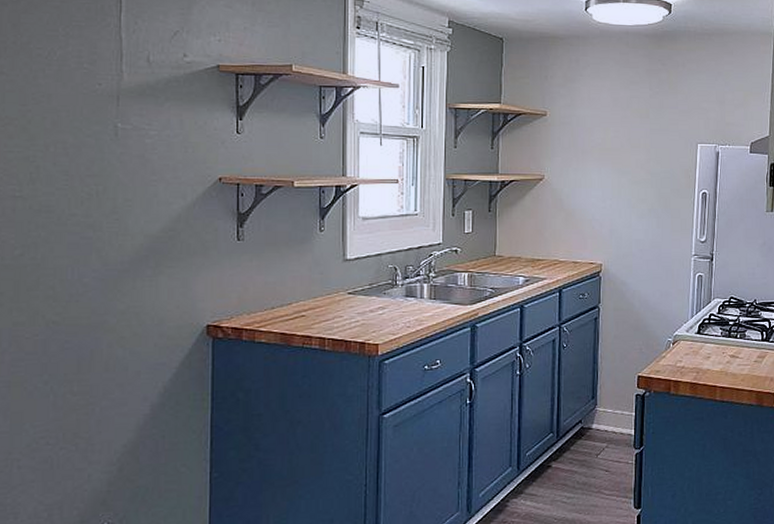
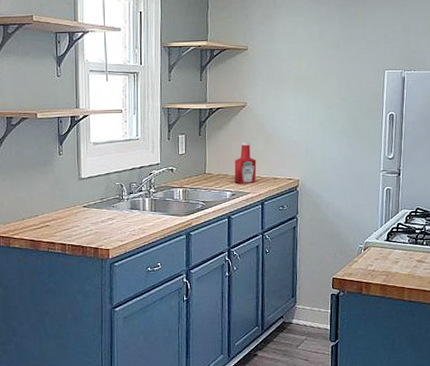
ketchup bottle: none [528,220,554,269] -> present [234,142,257,184]

